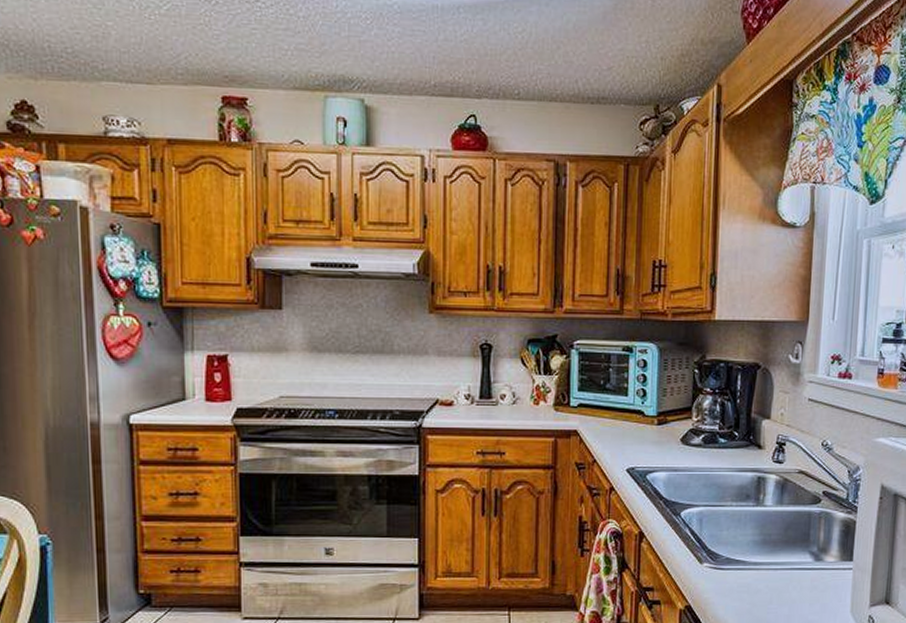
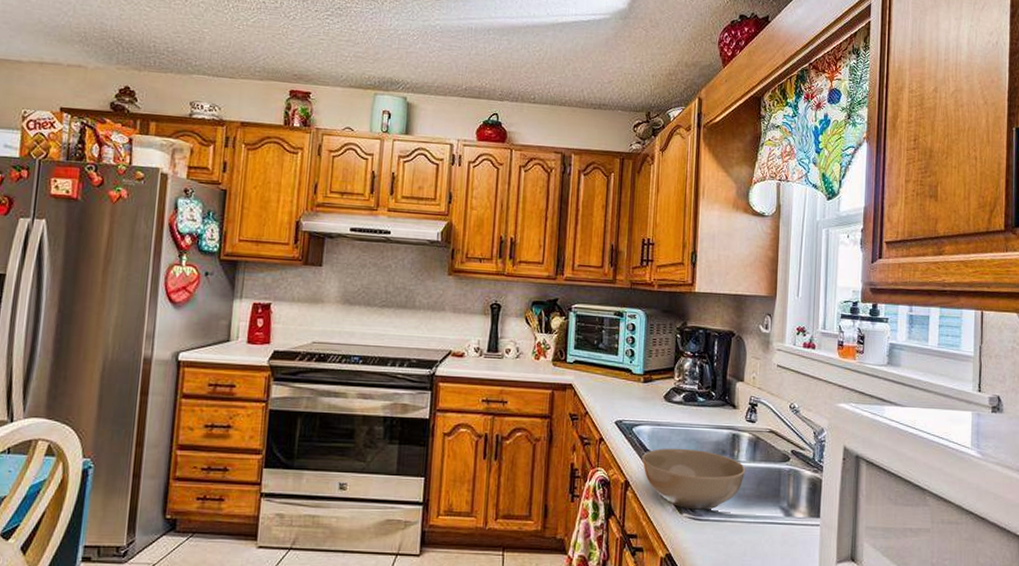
bowl: none [657,494,772,559] -> present [642,448,746,510]

